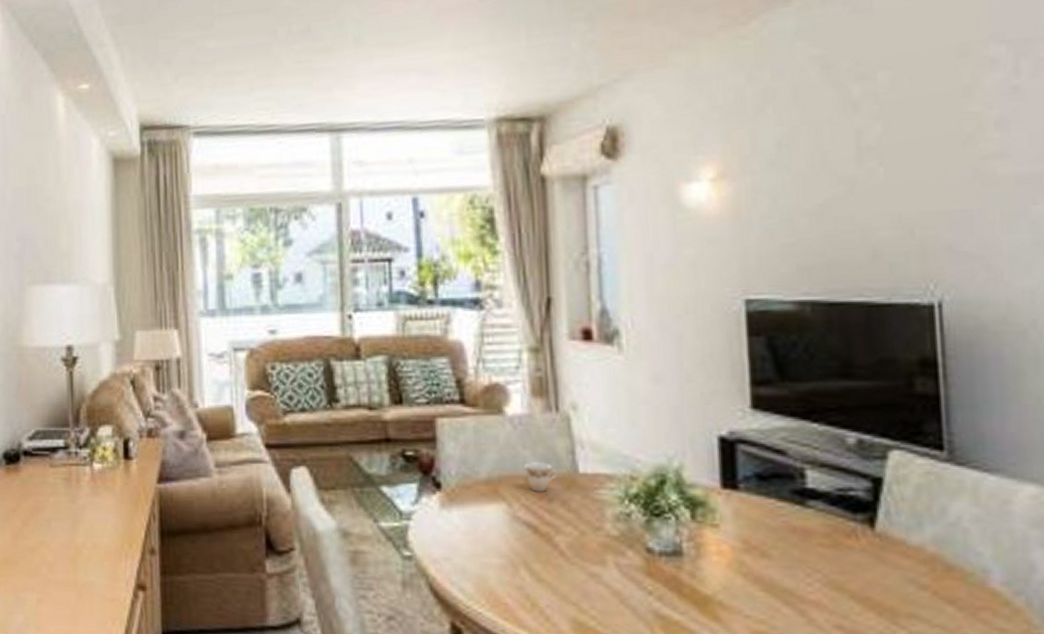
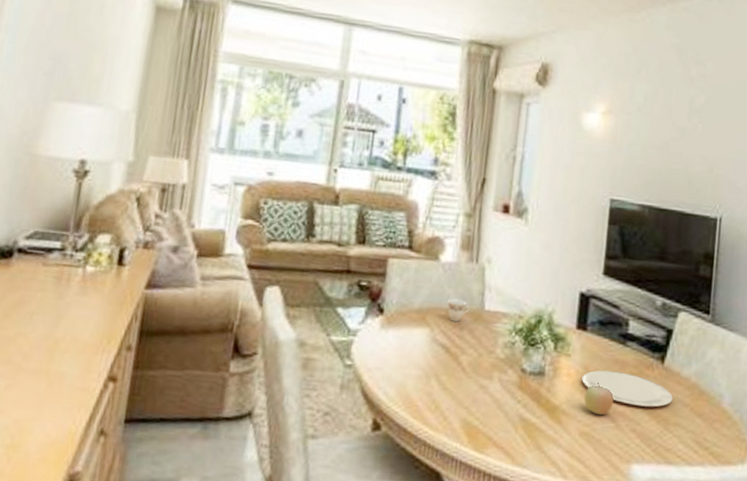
plate: none [742,543,899,593] -> present [582,370,673,407]
fruit: none [749,560,800,607] -> present [583,382,614,416]

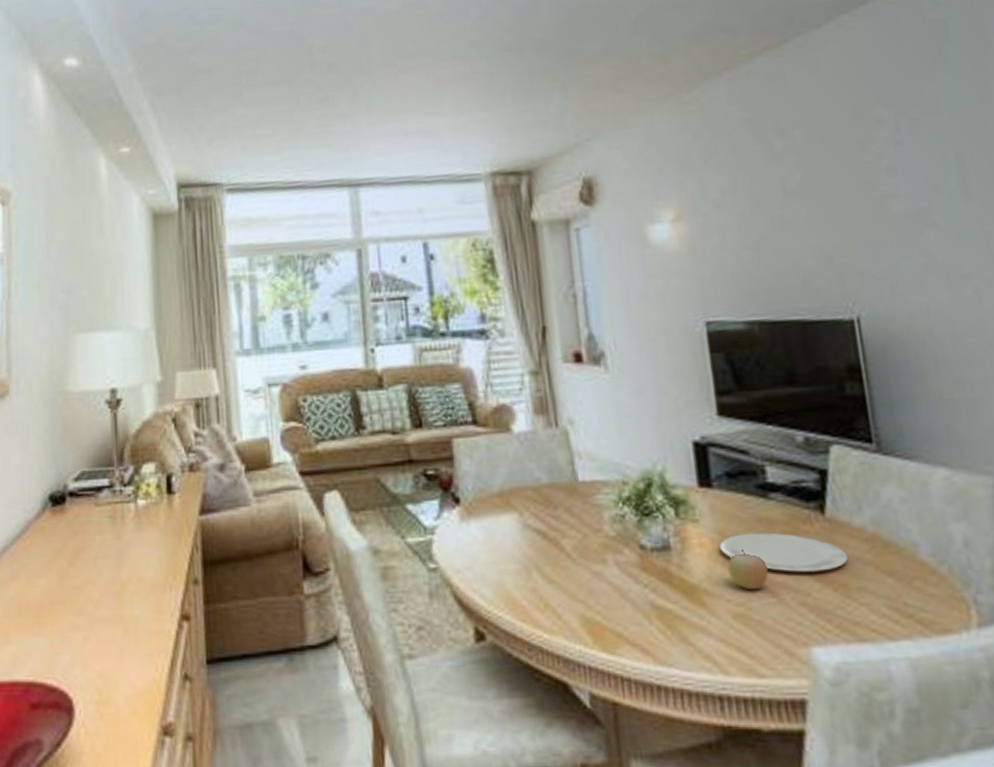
teacup: present [447,298,470,322] -> none [531,473,561,501]

